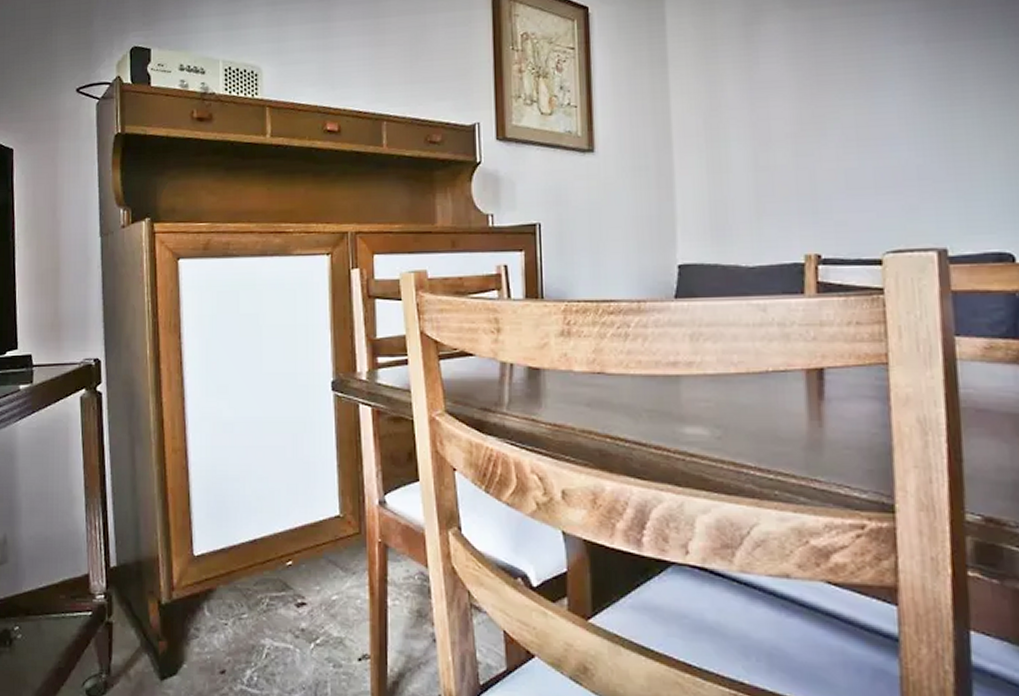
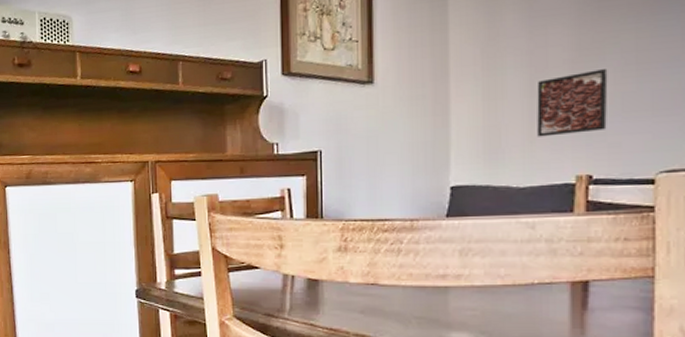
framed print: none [761,144,832,213] -> present [537,69,608,137]

